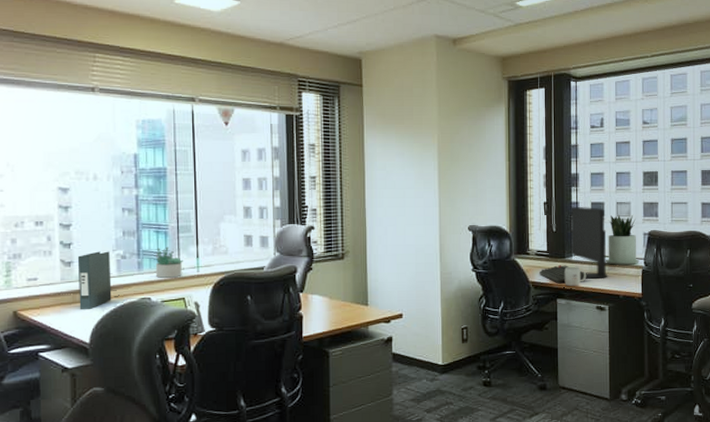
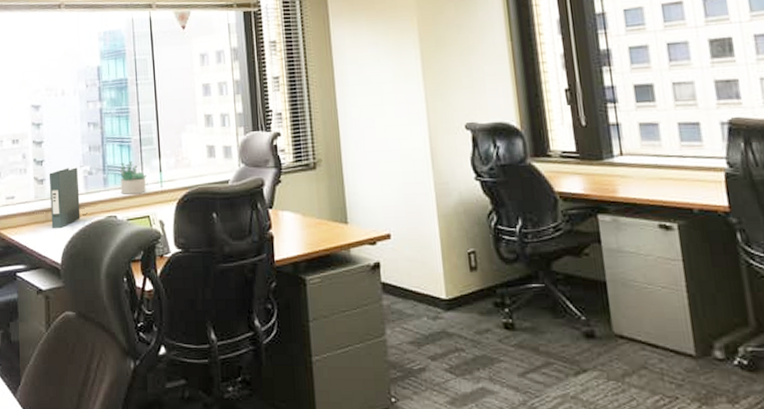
computer keyboard: present [539,265,588,283] -> none [568,169,640,193]
mug: present [564,267,586,286] -> none [604,171,638,197]
computer monitor: present [569,206,608,280] -> none [603,91,672,188]
planter: present [606,215,639,265] -> none [663,99,719,167]

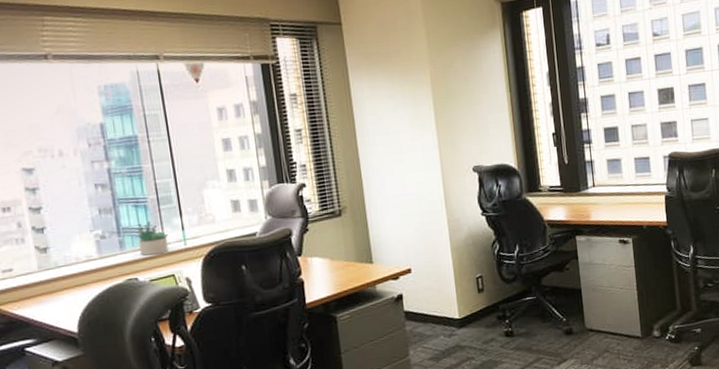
binder: present [49,167,80,228] -> none [52,232,96,298]

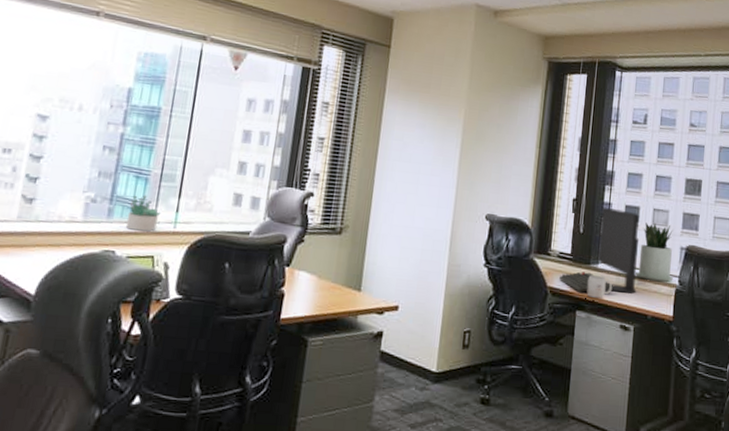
computer keyboard: none [554,199,607,219] -> present [560,271,614,295]
computer monitor: none [581,133,629,212] -> present [596,206,640,294]
mug: none [581,199,605,221] -> present [586,275,612,298]
planter: none [624,138,661,194] -> present [635,223,673,282]

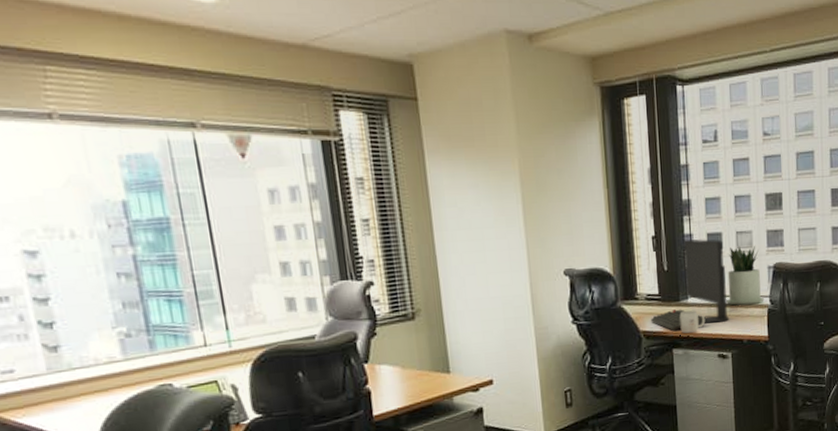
succulent plant: present [125,195,161,232] -> none [170,318,210,358]

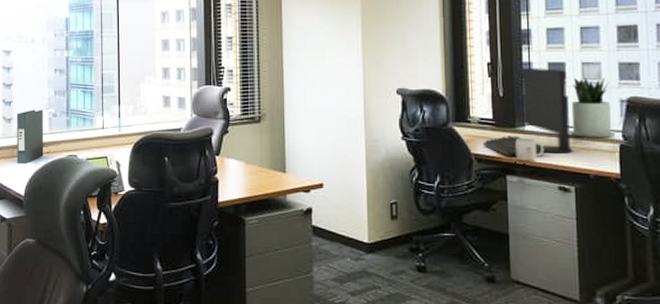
binder: none [64,329,121,405] -> present [16,109,44,163]

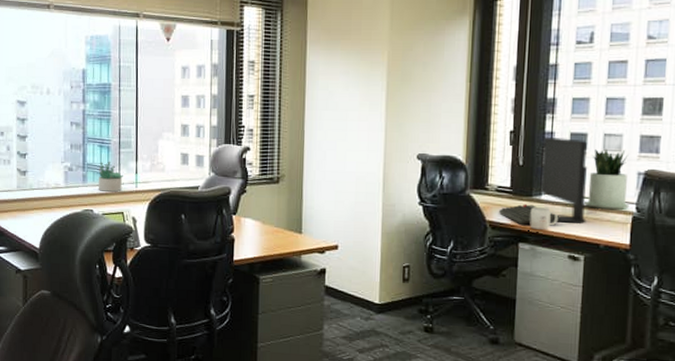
binder: present [16,109,44,163] -> none [31,162,60,217]
succulent plant: none [81,106,107,136] -> present [98,161,124,192]

